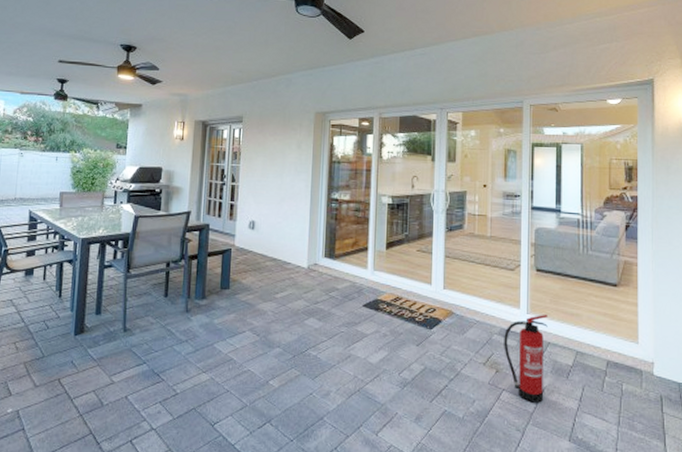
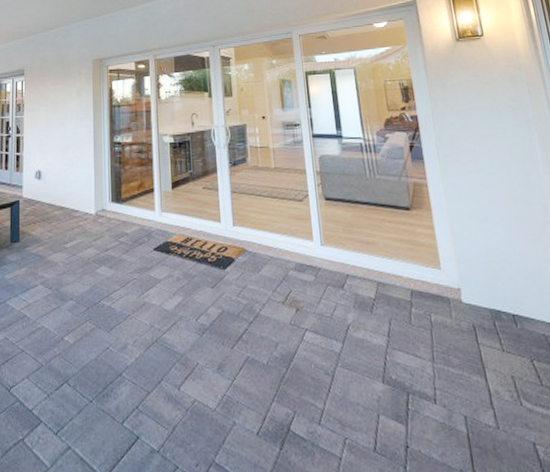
fire extinguisher: present [504,314,548,403] -> none [300,244,350,342]

